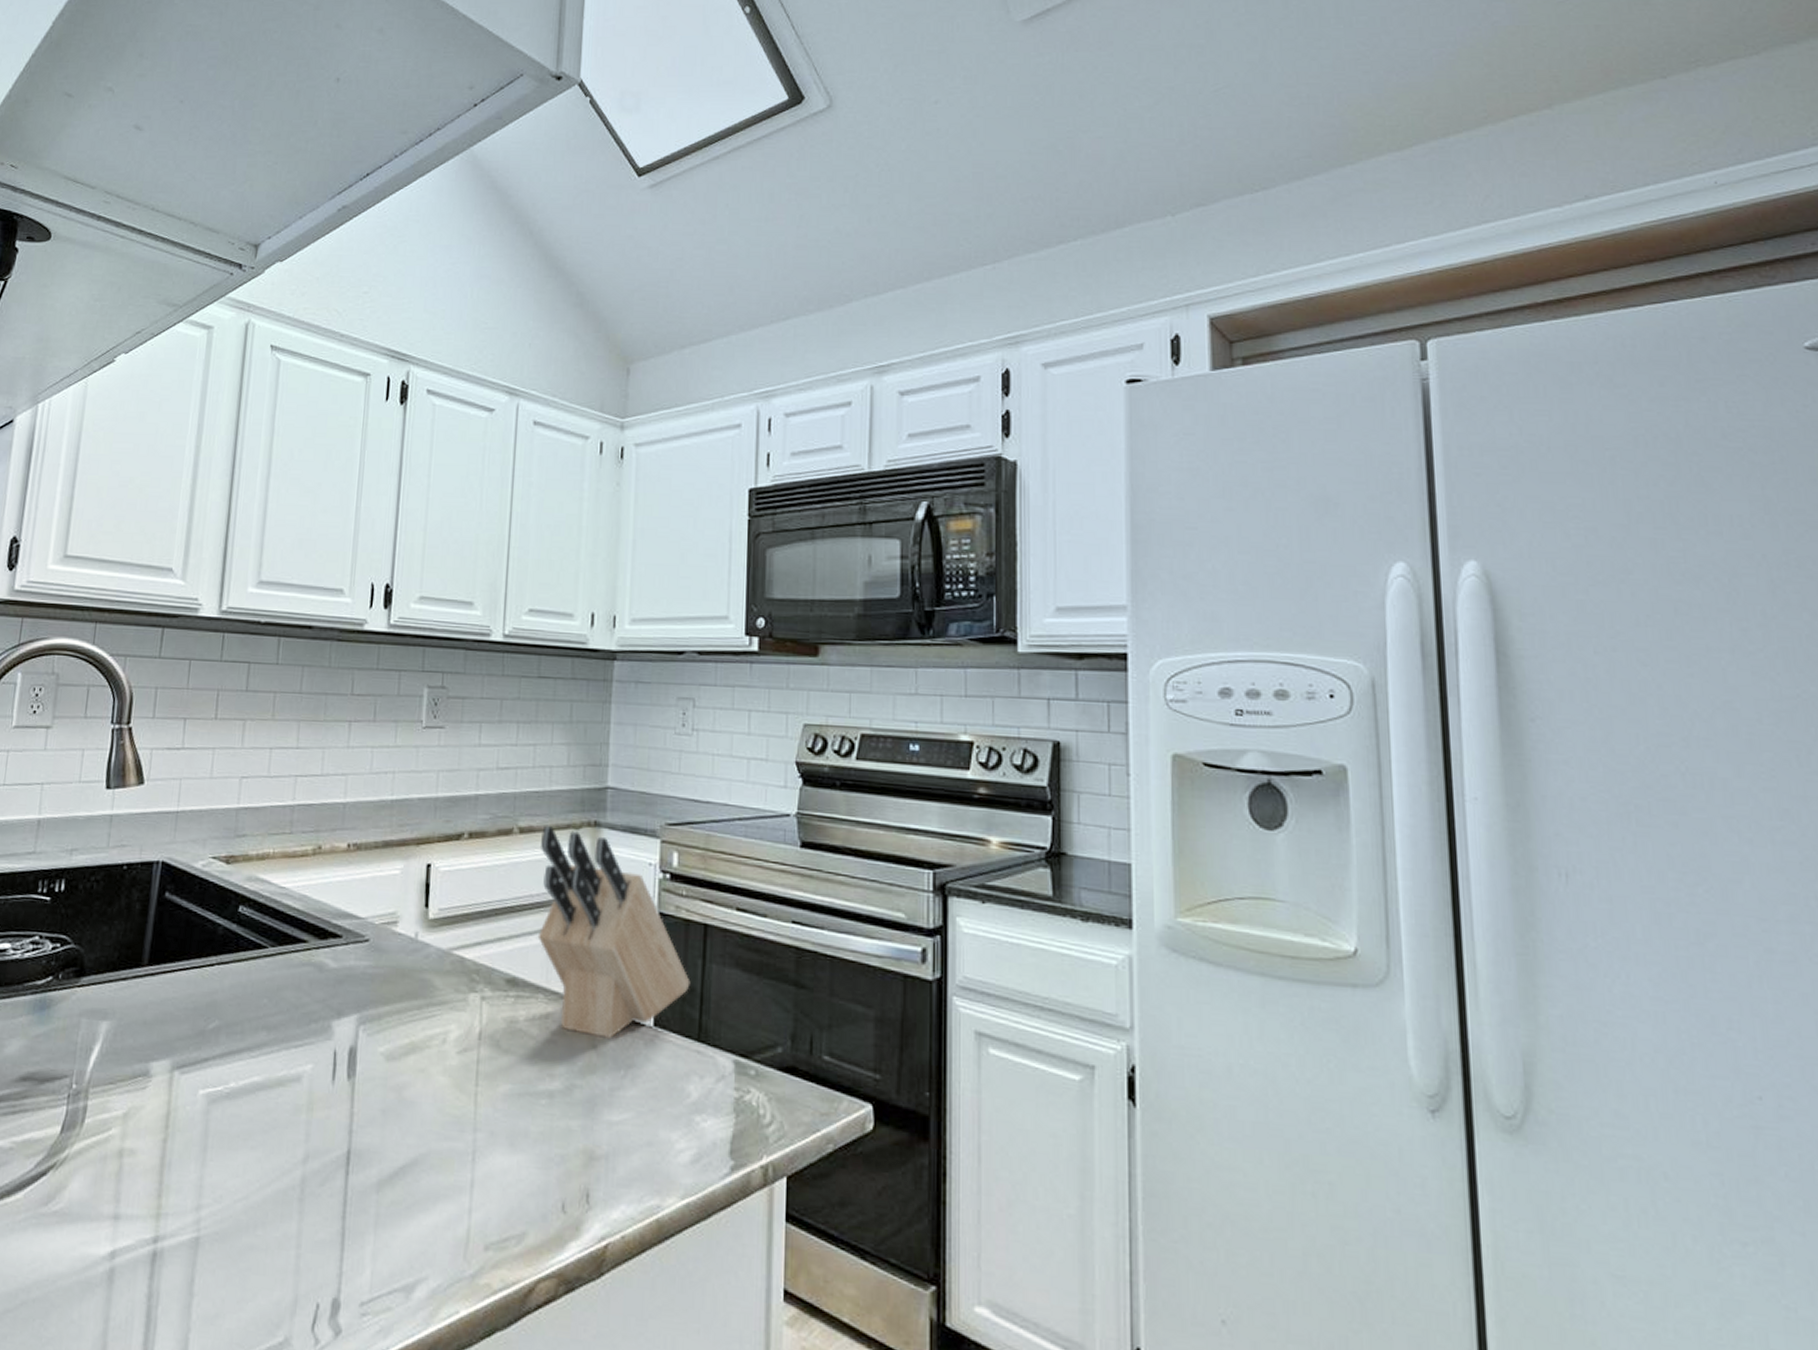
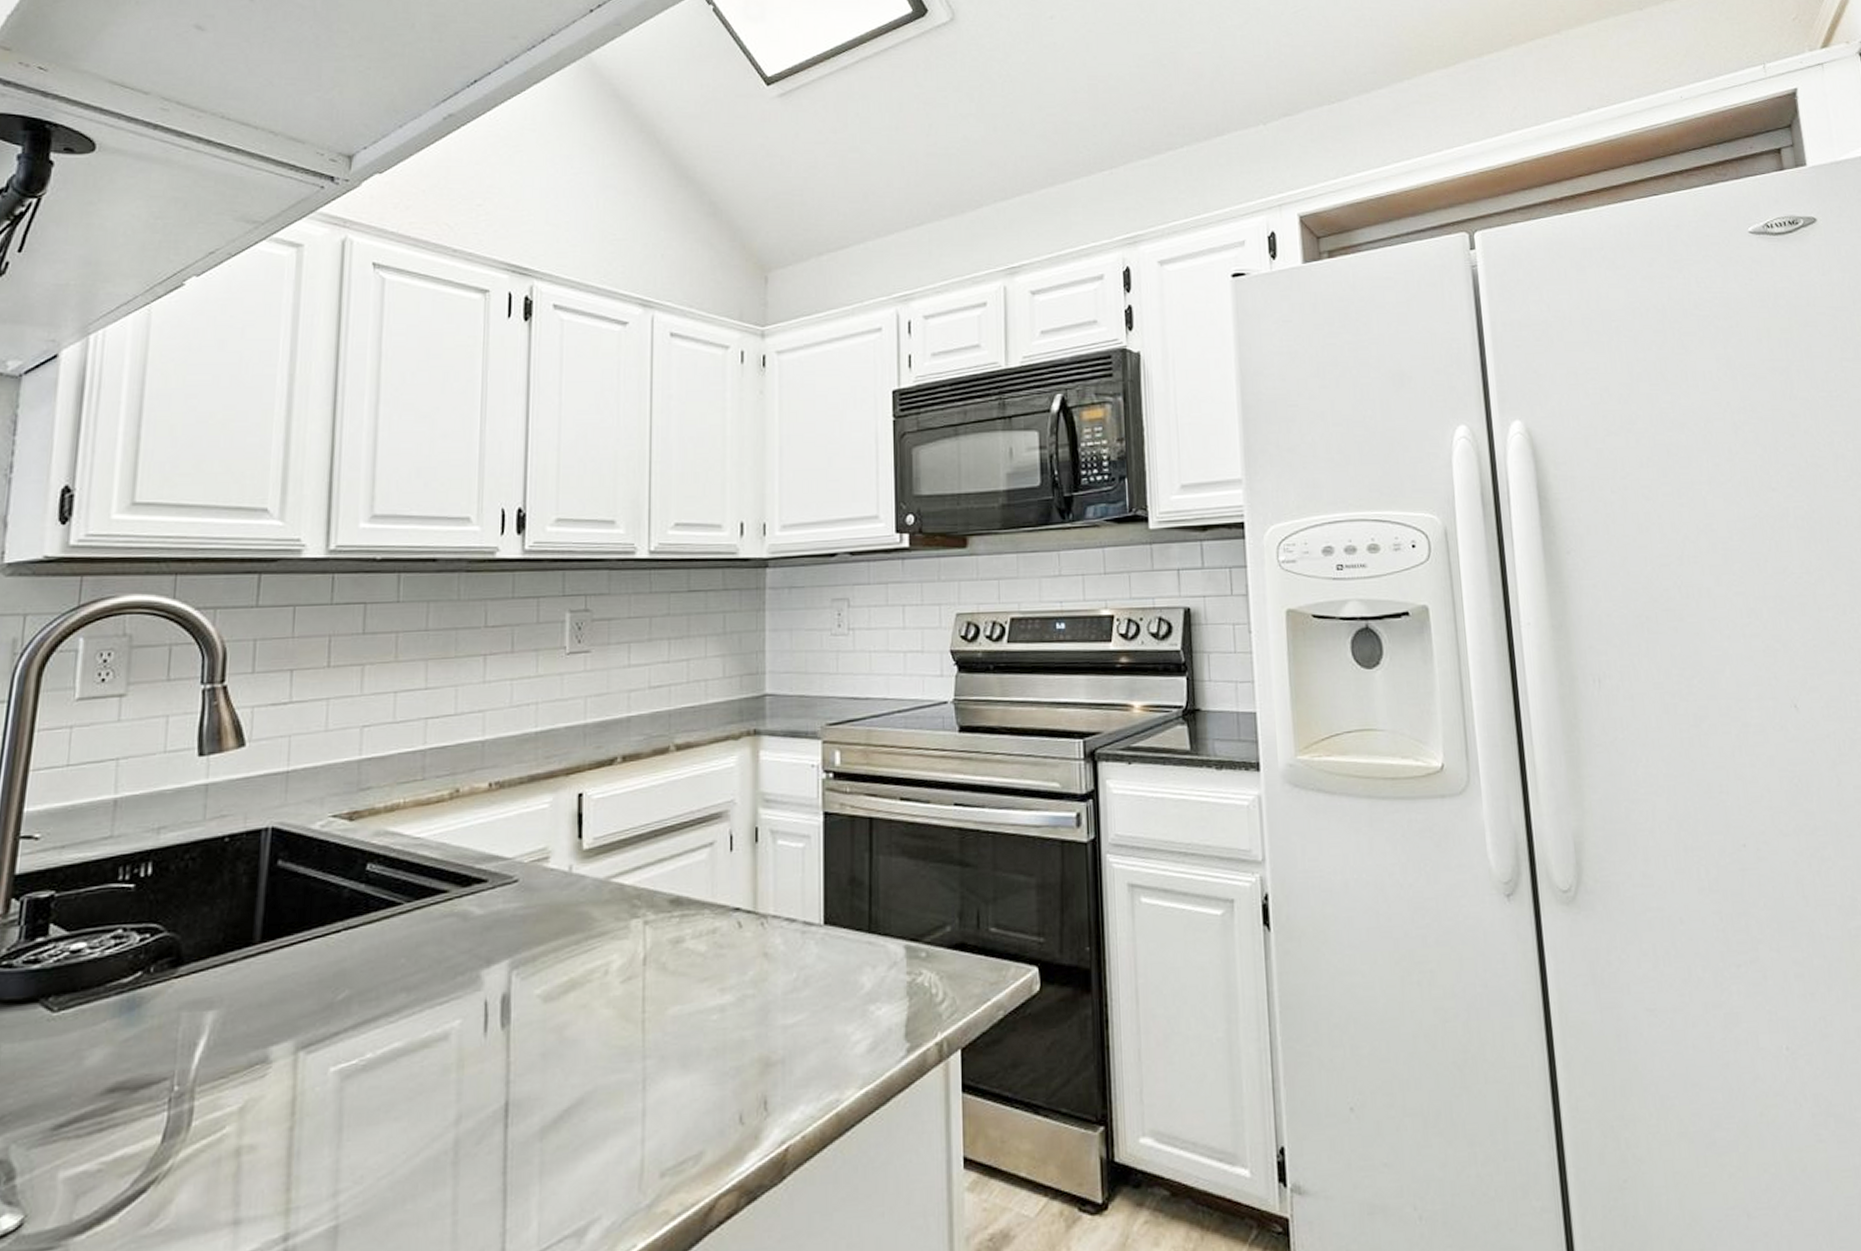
knife block: present [537,825,691,1038] -> none [698,739,859,944]

